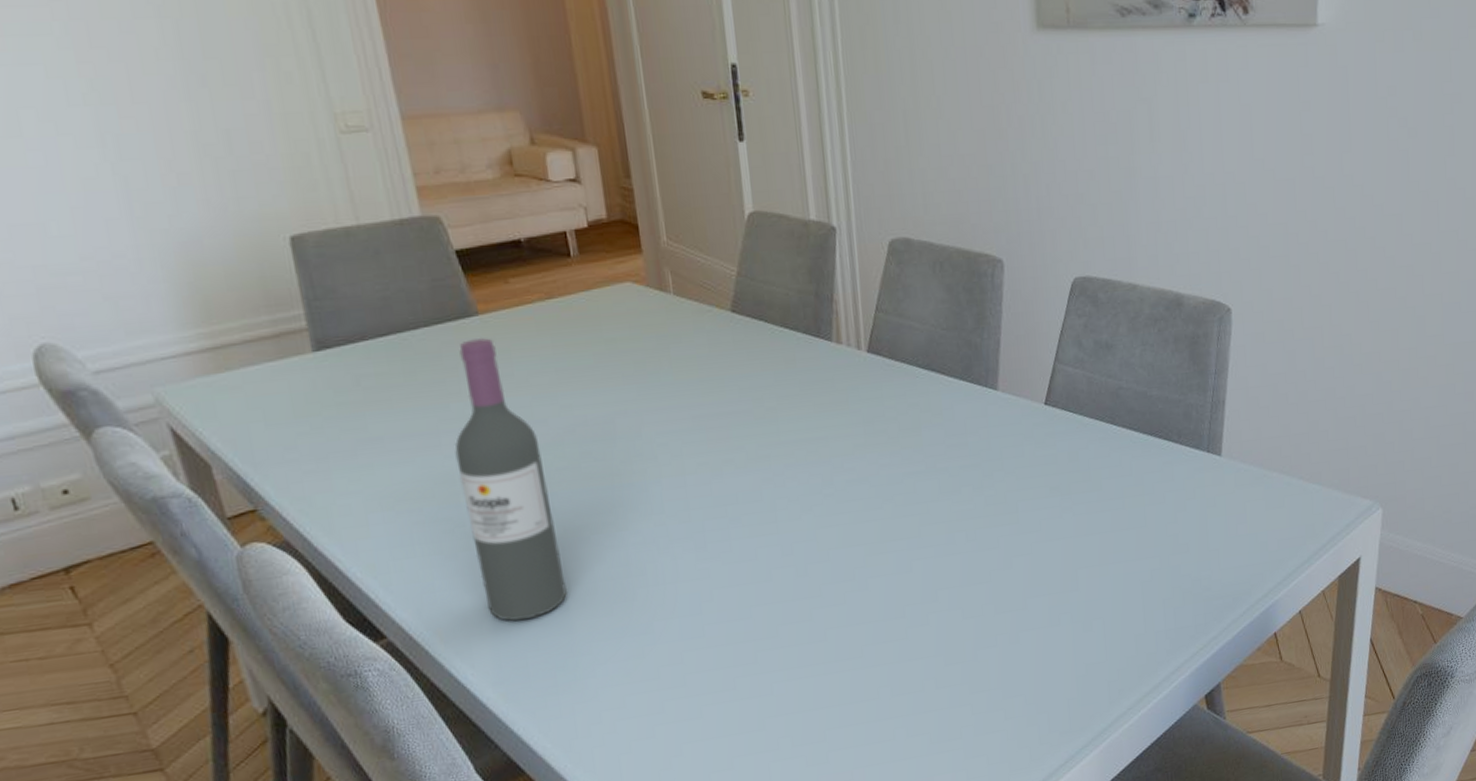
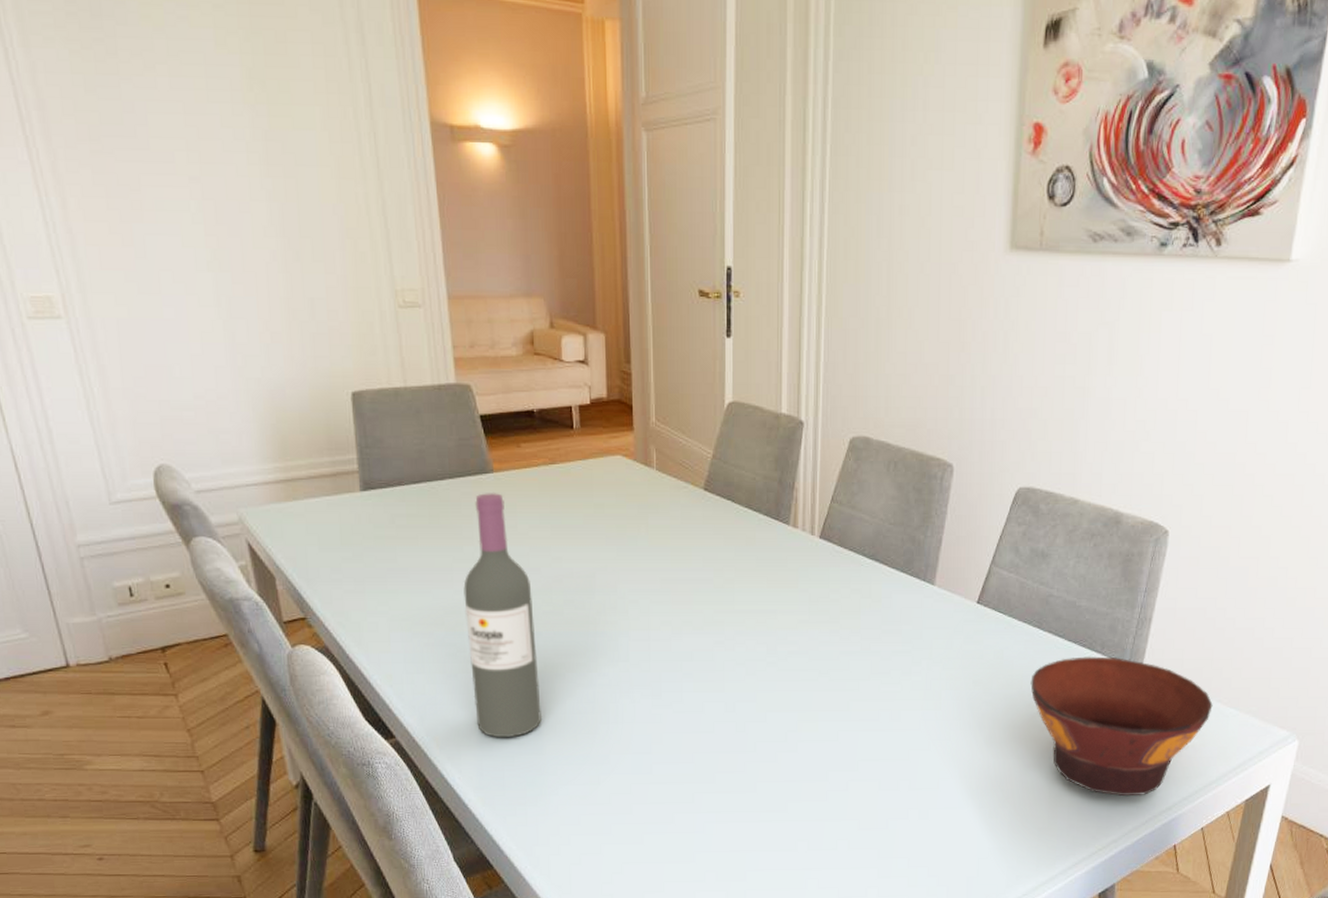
bowl: none [1109,445,1296,591] -> present [1030,656,1213,797]

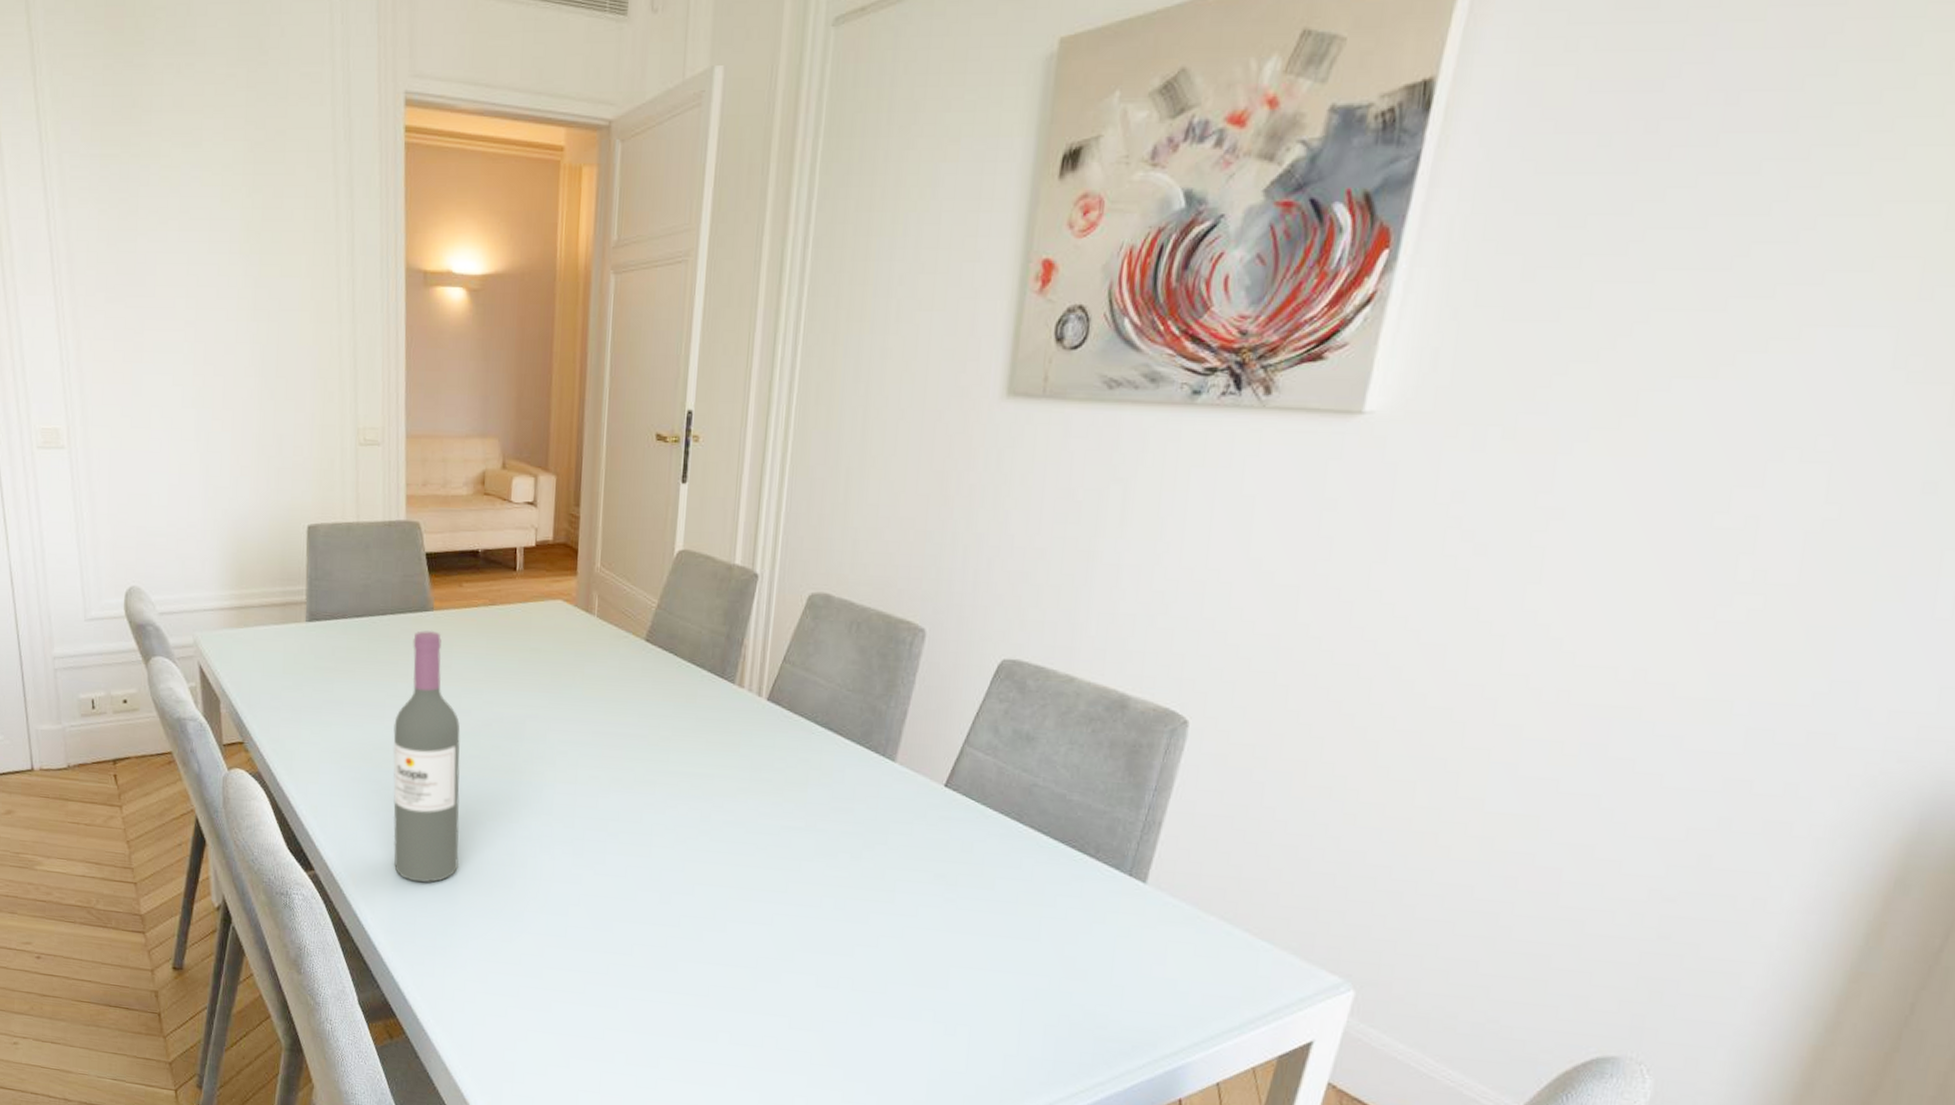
bowl: present [1030,656,1213,797] -> none [1004,858,1239,1034]

